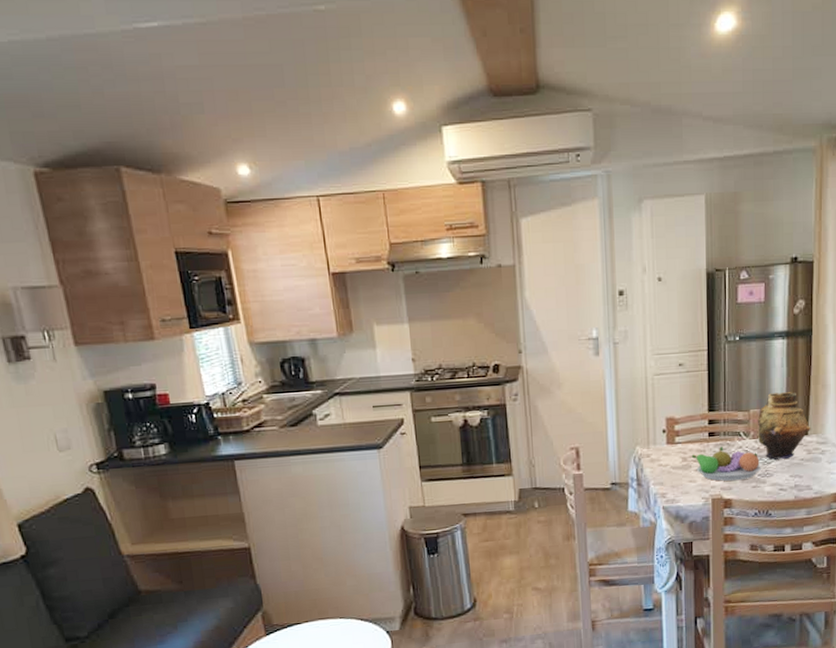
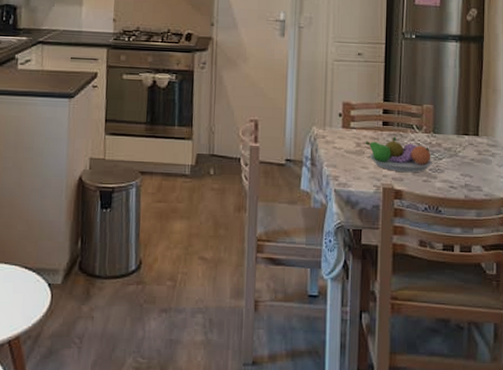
vase: present [758,392,810,460] -> none [430,91,481,157]

